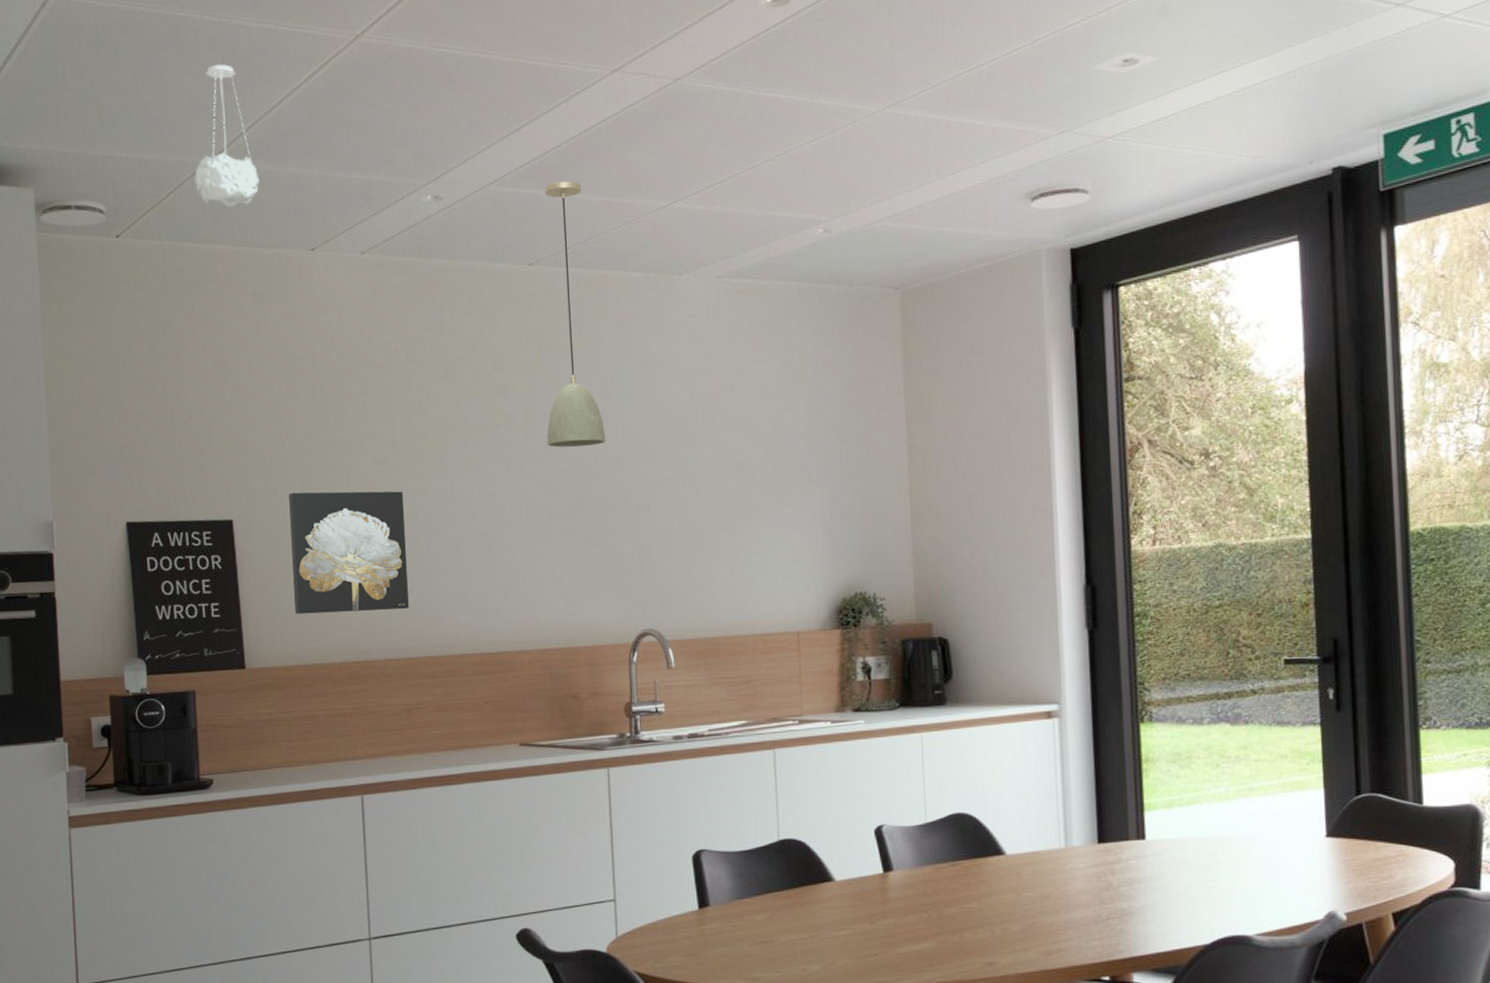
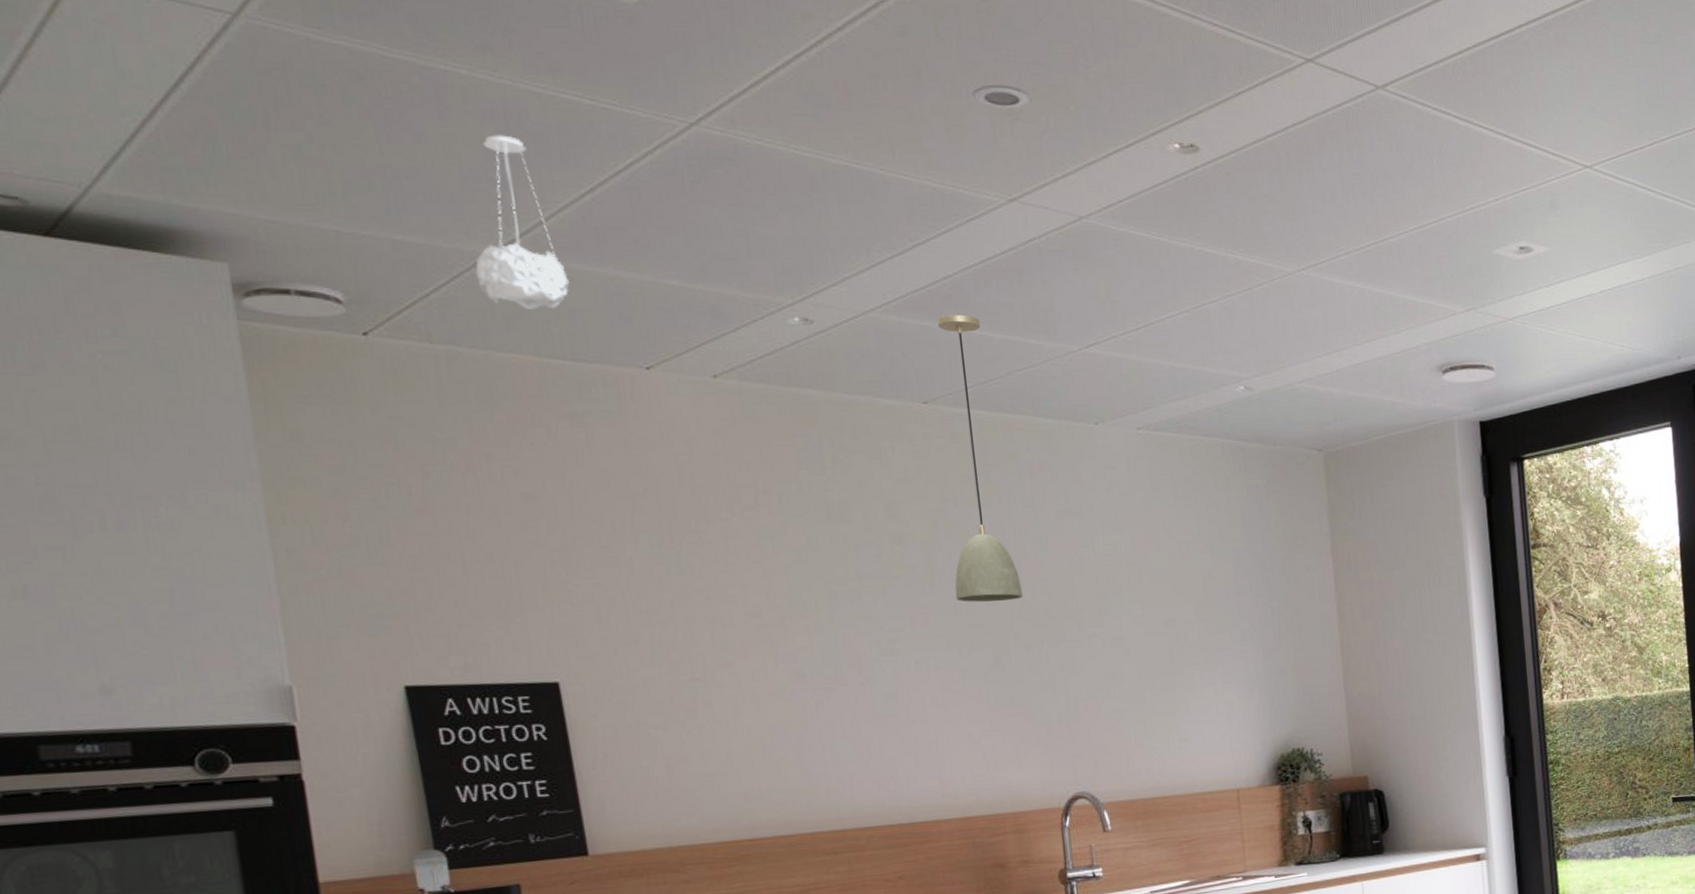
wall art: present [289,491,409,614] -> none [634,648,799,790]

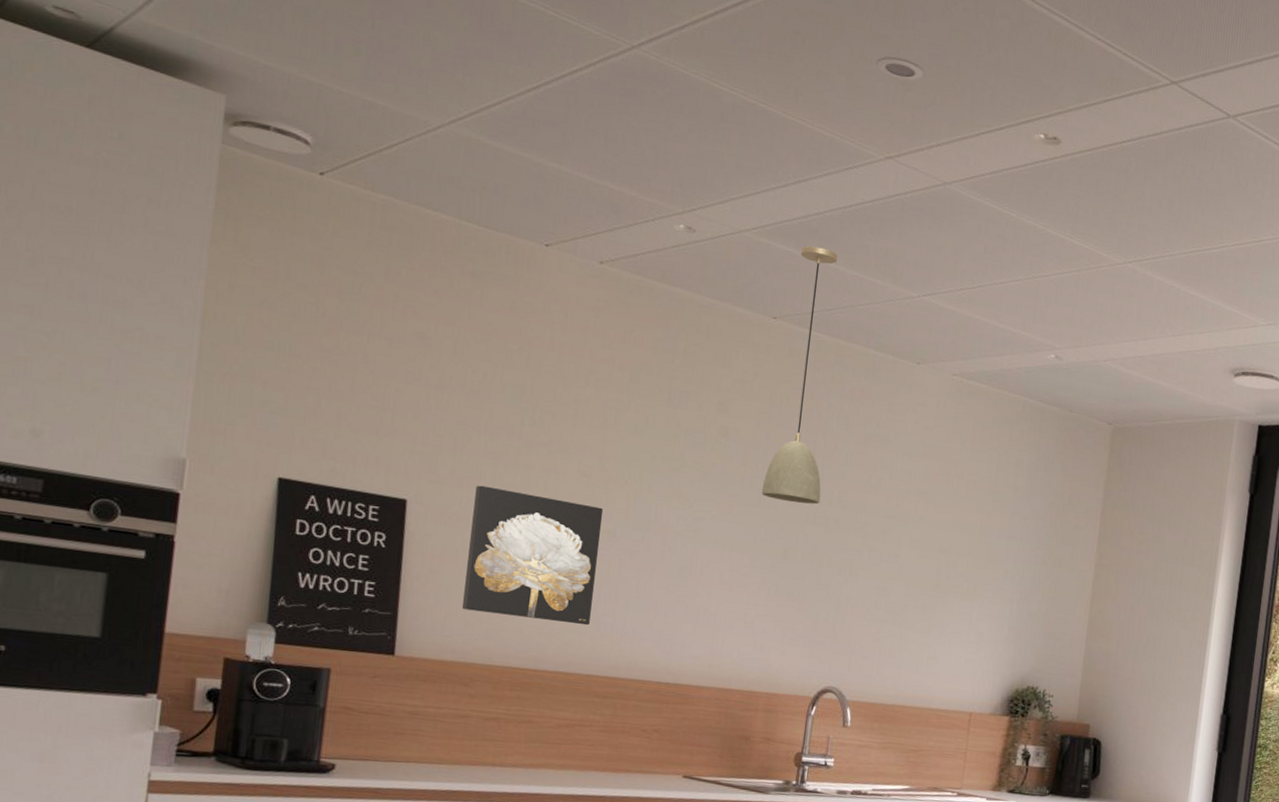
pendant light: present [474,135,569,310] -> none [423,27,500,181]
wall art: none [634,648,799,790] -> present [462,485,604,626]

